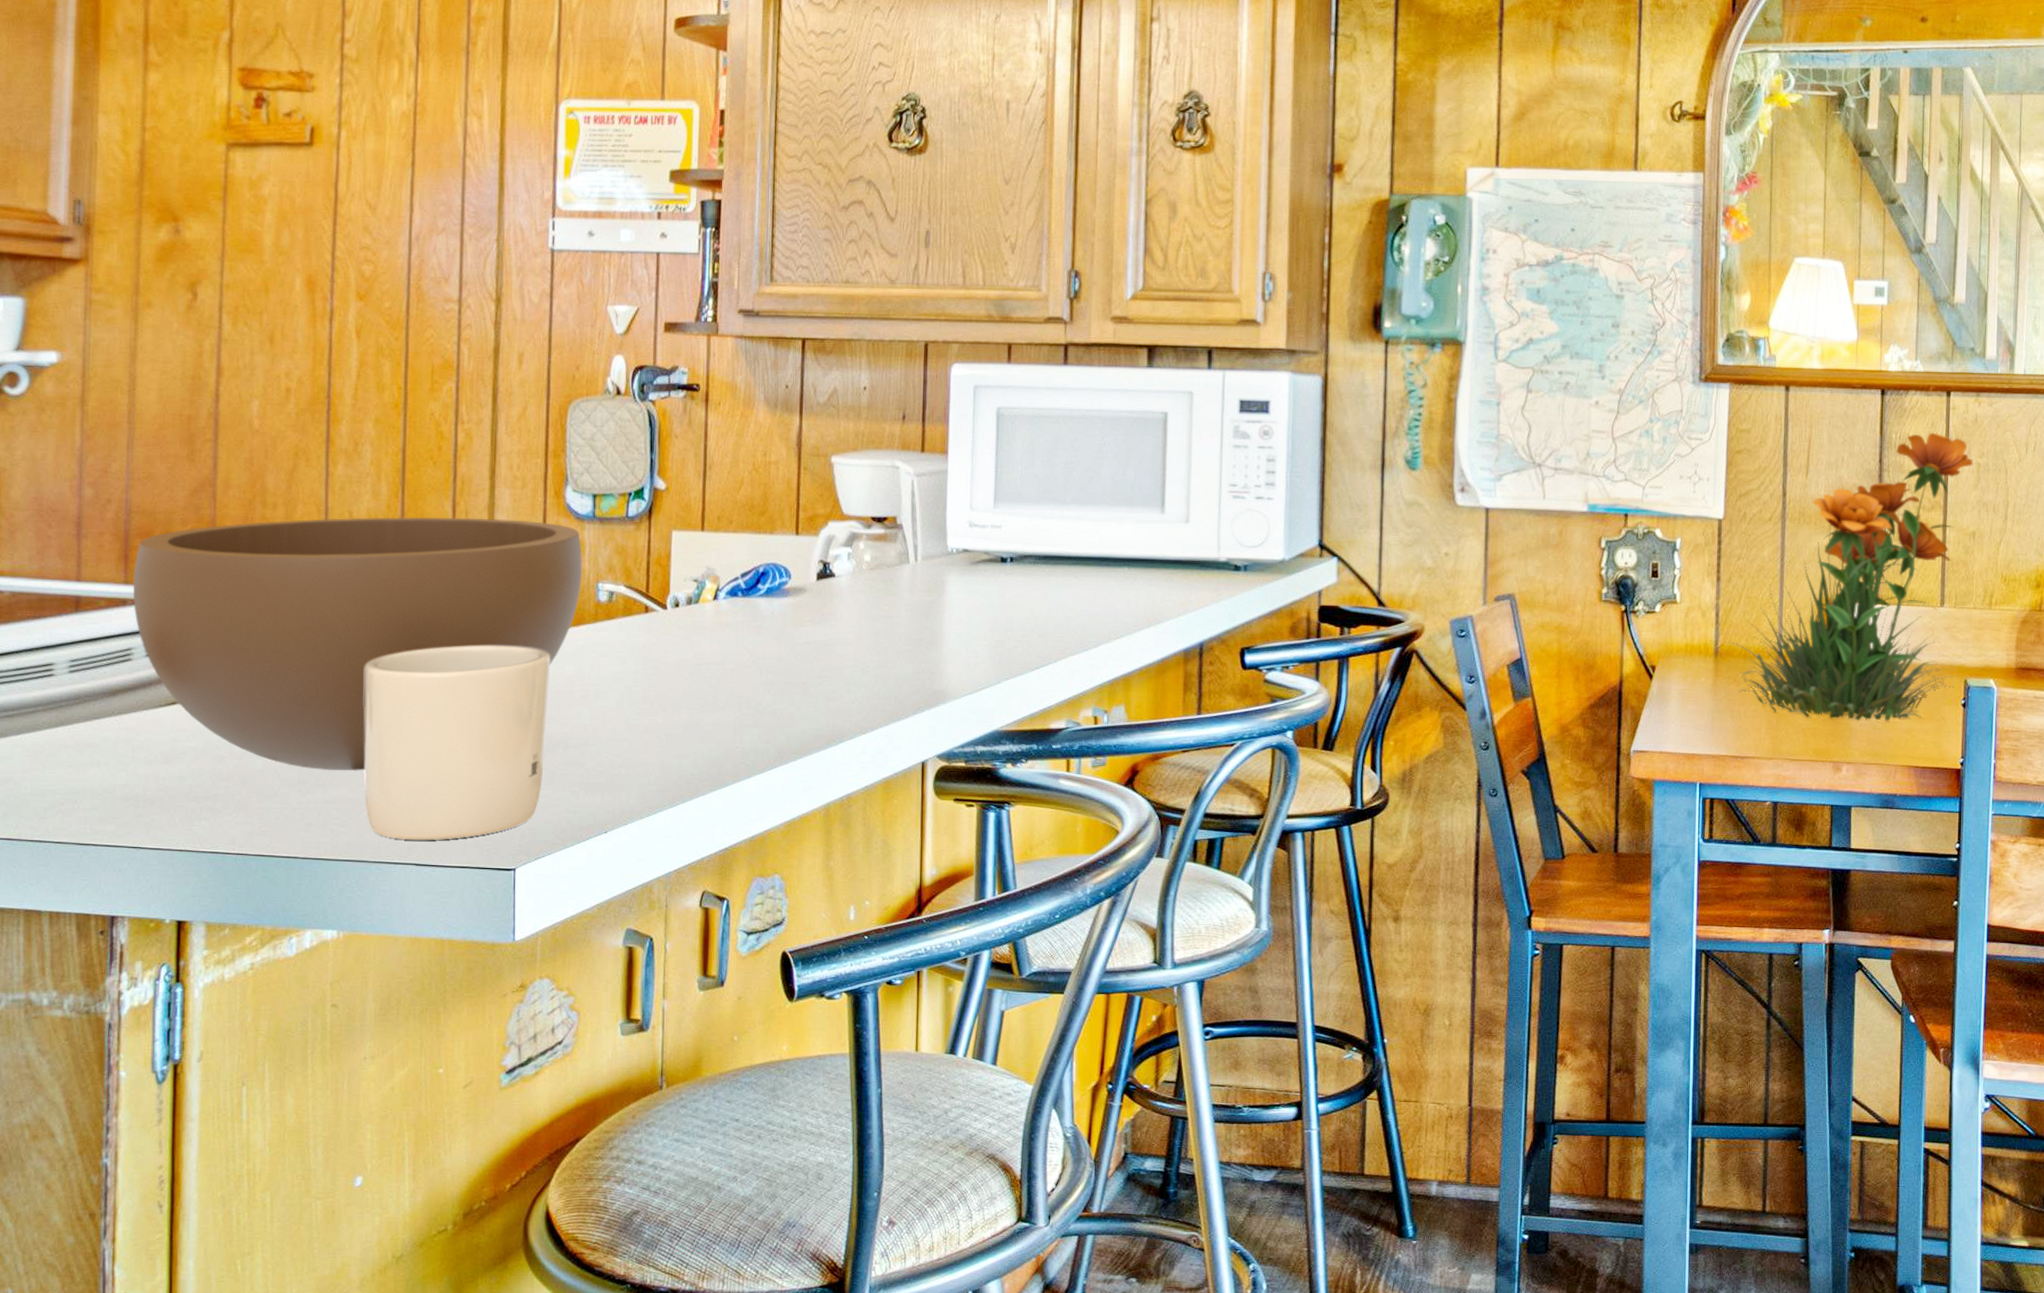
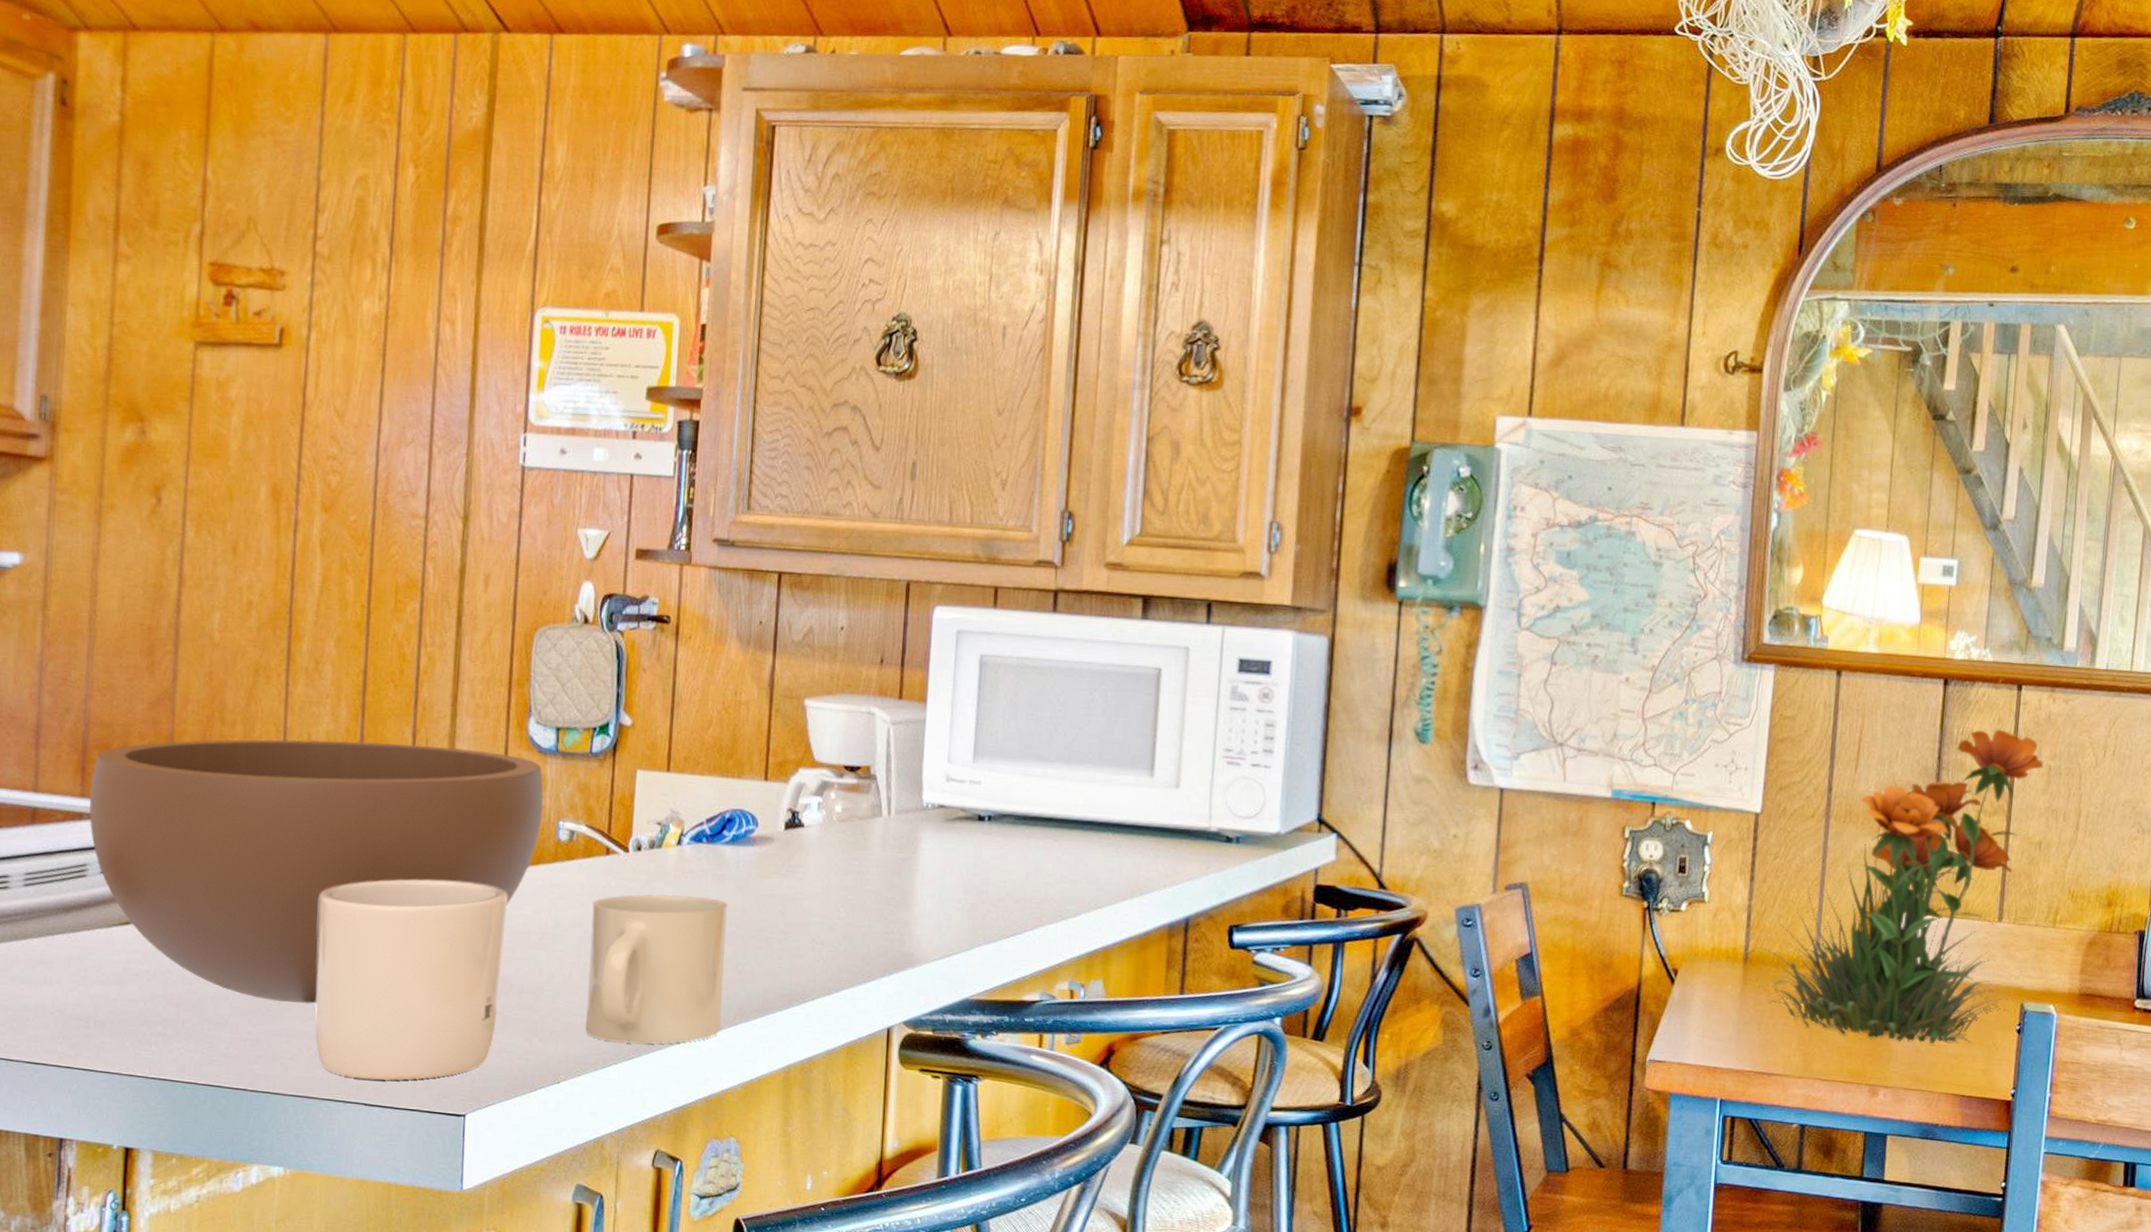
mug: none [630,647,765,790] -> present [585,894,728,1044]

